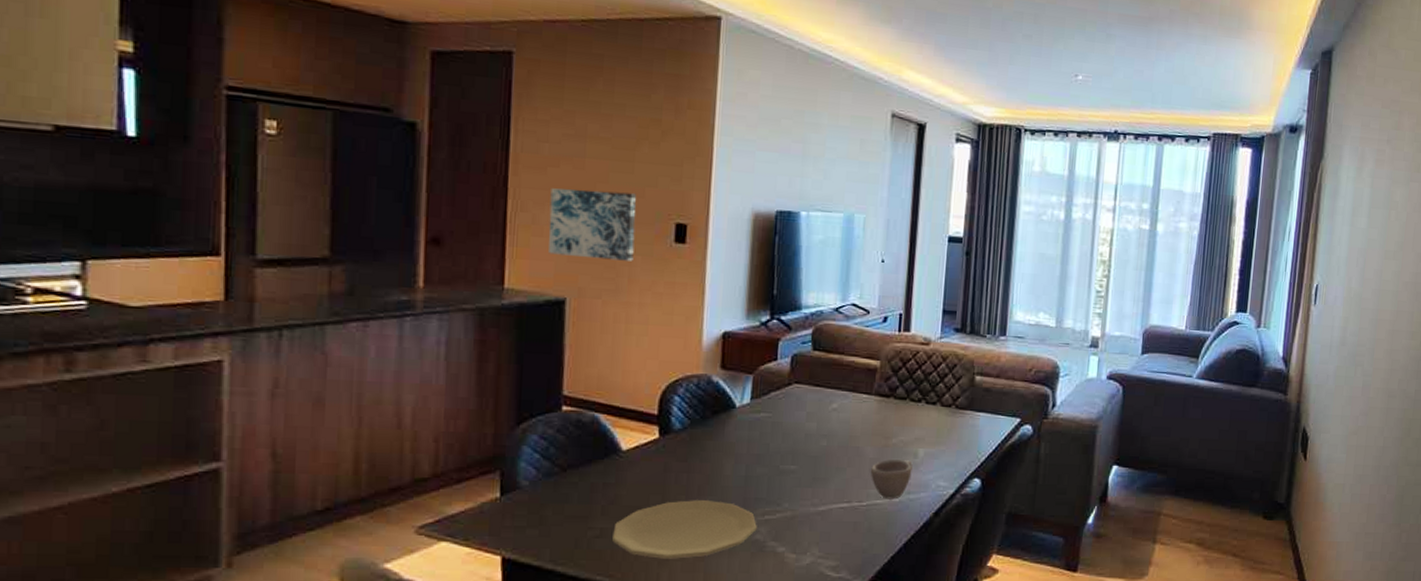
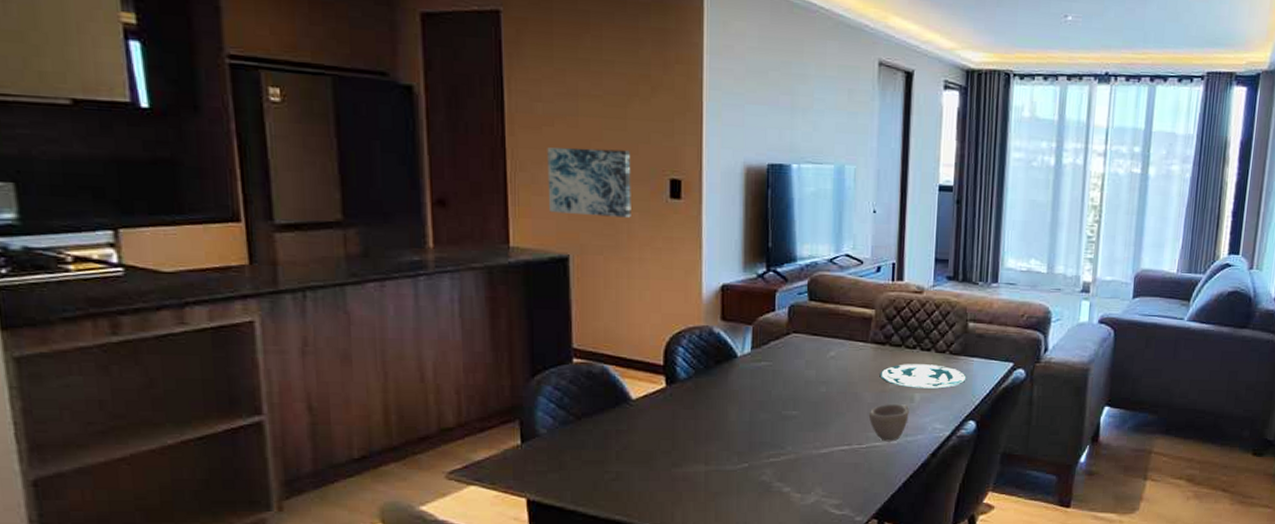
plate: present [612,500,757,559] -> none [628,445,763,499]
plate: none [883,417,972,444] -> present [879,364,967,389]

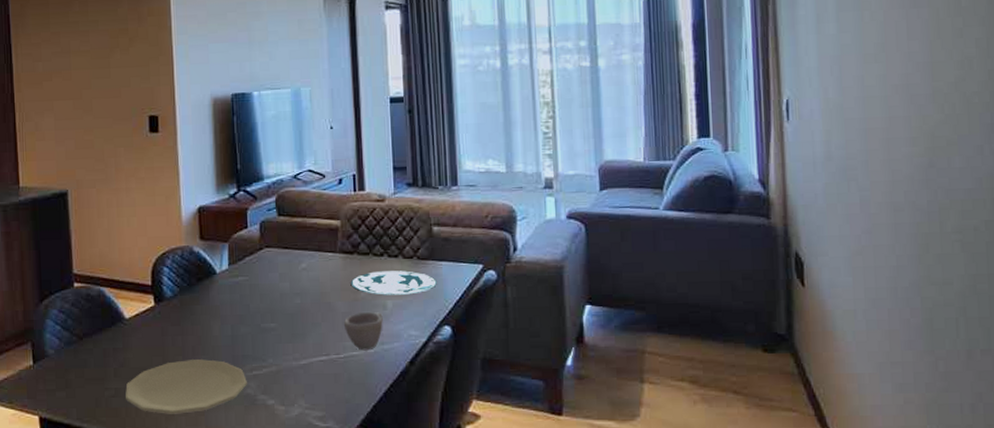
wall art: present [547,147,631,218] -> none [47,95,118,154]
plate: none [628,445,763,499] -> present [125,359,247,414]

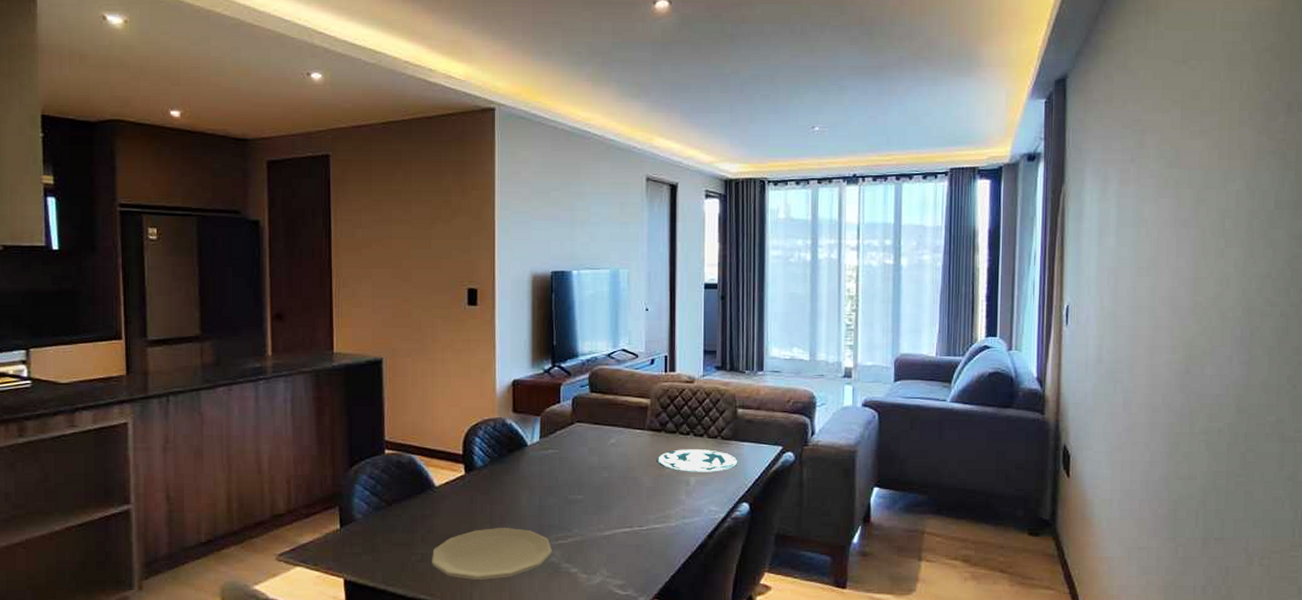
cup: present [343,312,383,351] -> none [647,488,685,524]

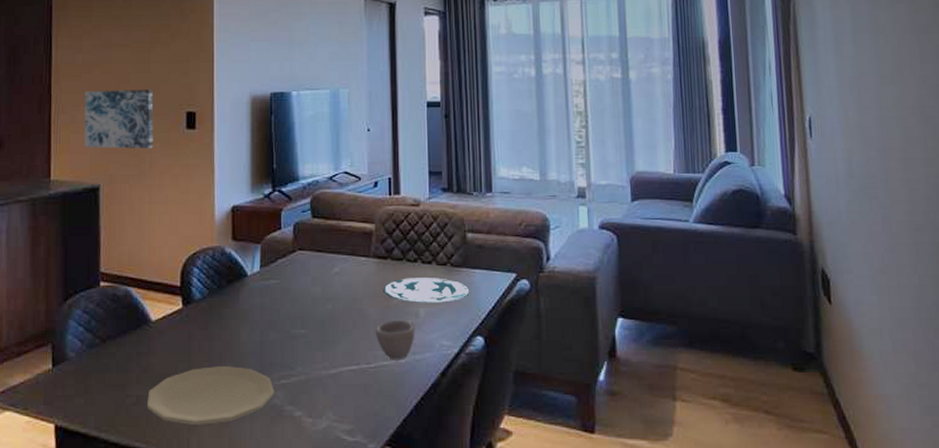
wall art: none [365,265,435,324] -> present [84,89,154,149]
cup: none [647,488,685,524] -> present [375,320,415,361]

